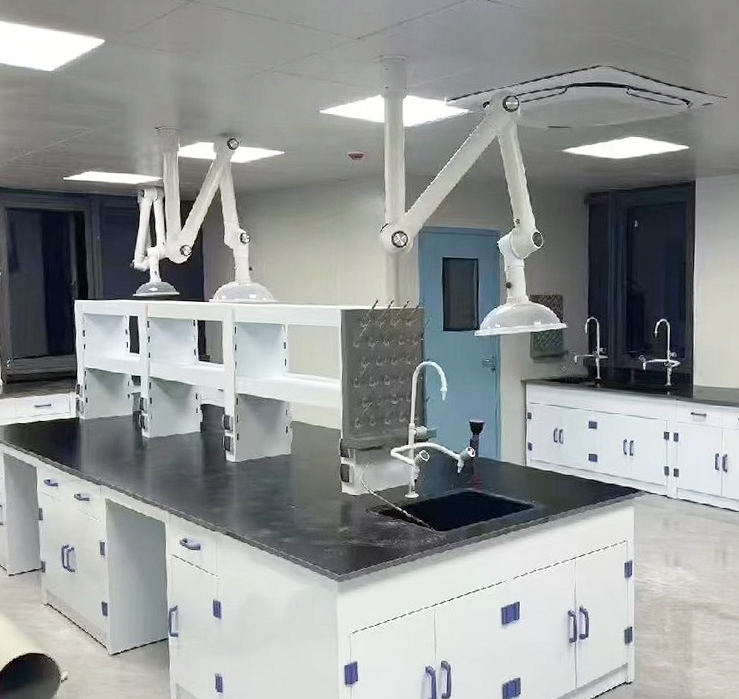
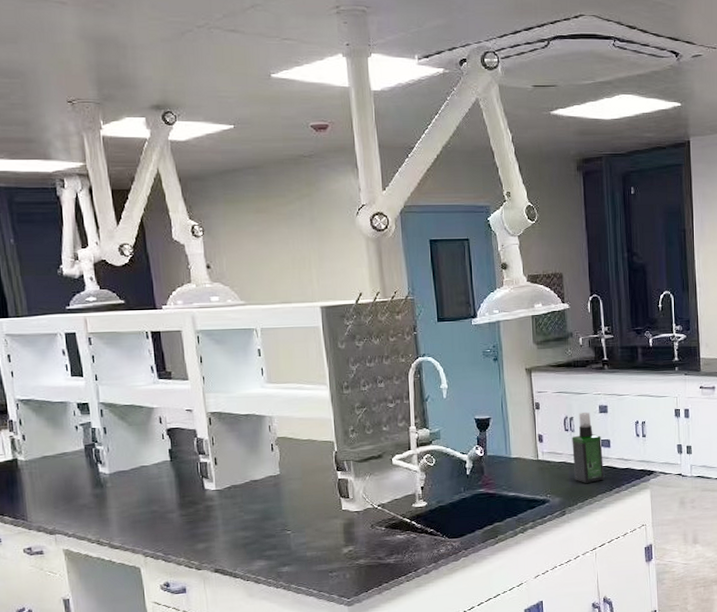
spray bottle: none [559,425,590,494] -> present [572,411,605,483]

